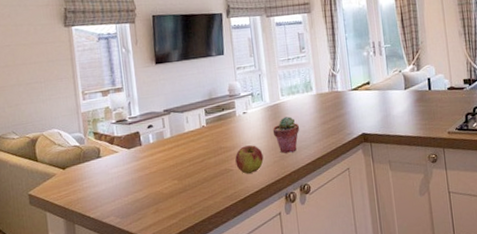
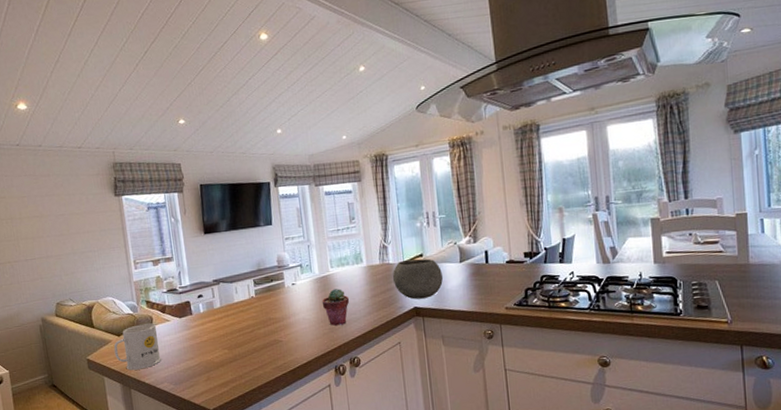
mug: none [58,155,108,205] -> present [113,323,161,370]
apple: present [235,145,264,174] -> none [284,317,313,345]
bowl: none [341,86,389,126] -> present [392,258,443,300]

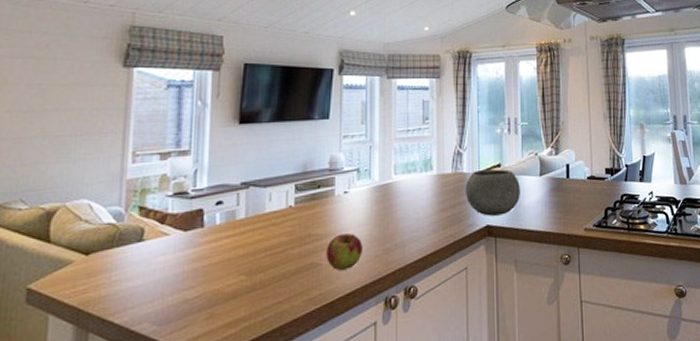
mug: present [113,323,161,370] -> none [74,237,148,305]
apple: none [284,317,313,345] -> present [326,233,363,270]
potted succulent: present [321,288,350,326] -> none [378,200,413,246]

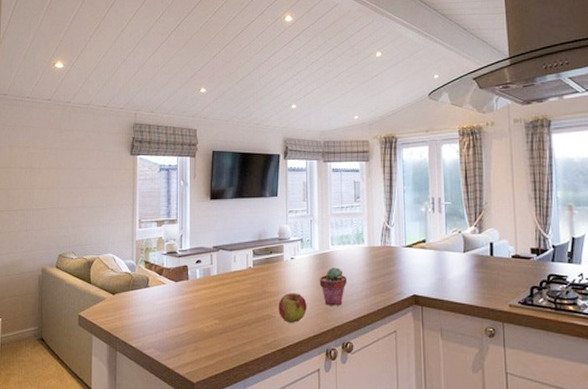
potted succulent: none [378,200,413,246] -> present [319,267,348,306]
bowl: present [465,169,520,216] -> none [393,244,445,287]

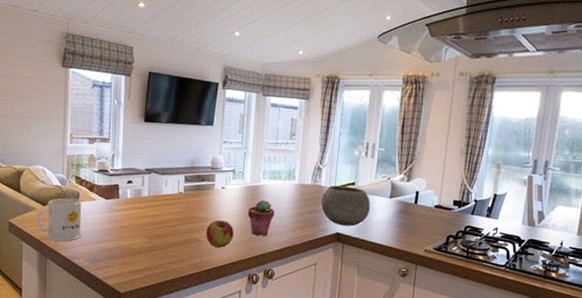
mug: none [106,284,152,332] -> present [36,198,82,242]
bowl: none [393,244,445,287] -> present [321,185,370,226]

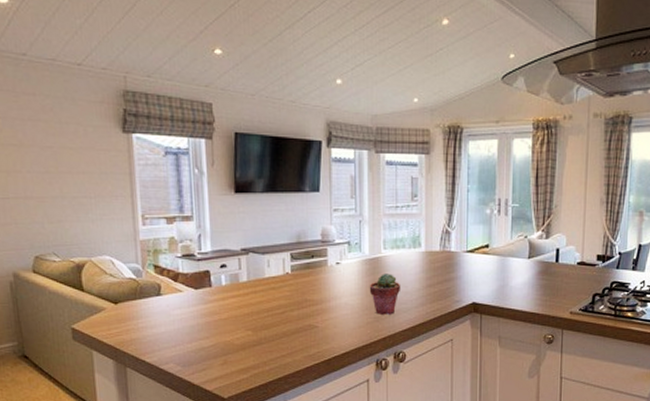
mug: present [36,198,82,242] -> none [107,292,168,346]
apple: present [206,220,234,248] -> none [322,301,355,333]
bowl: present [321,185,370,226] -> none [452,249,507,294]

